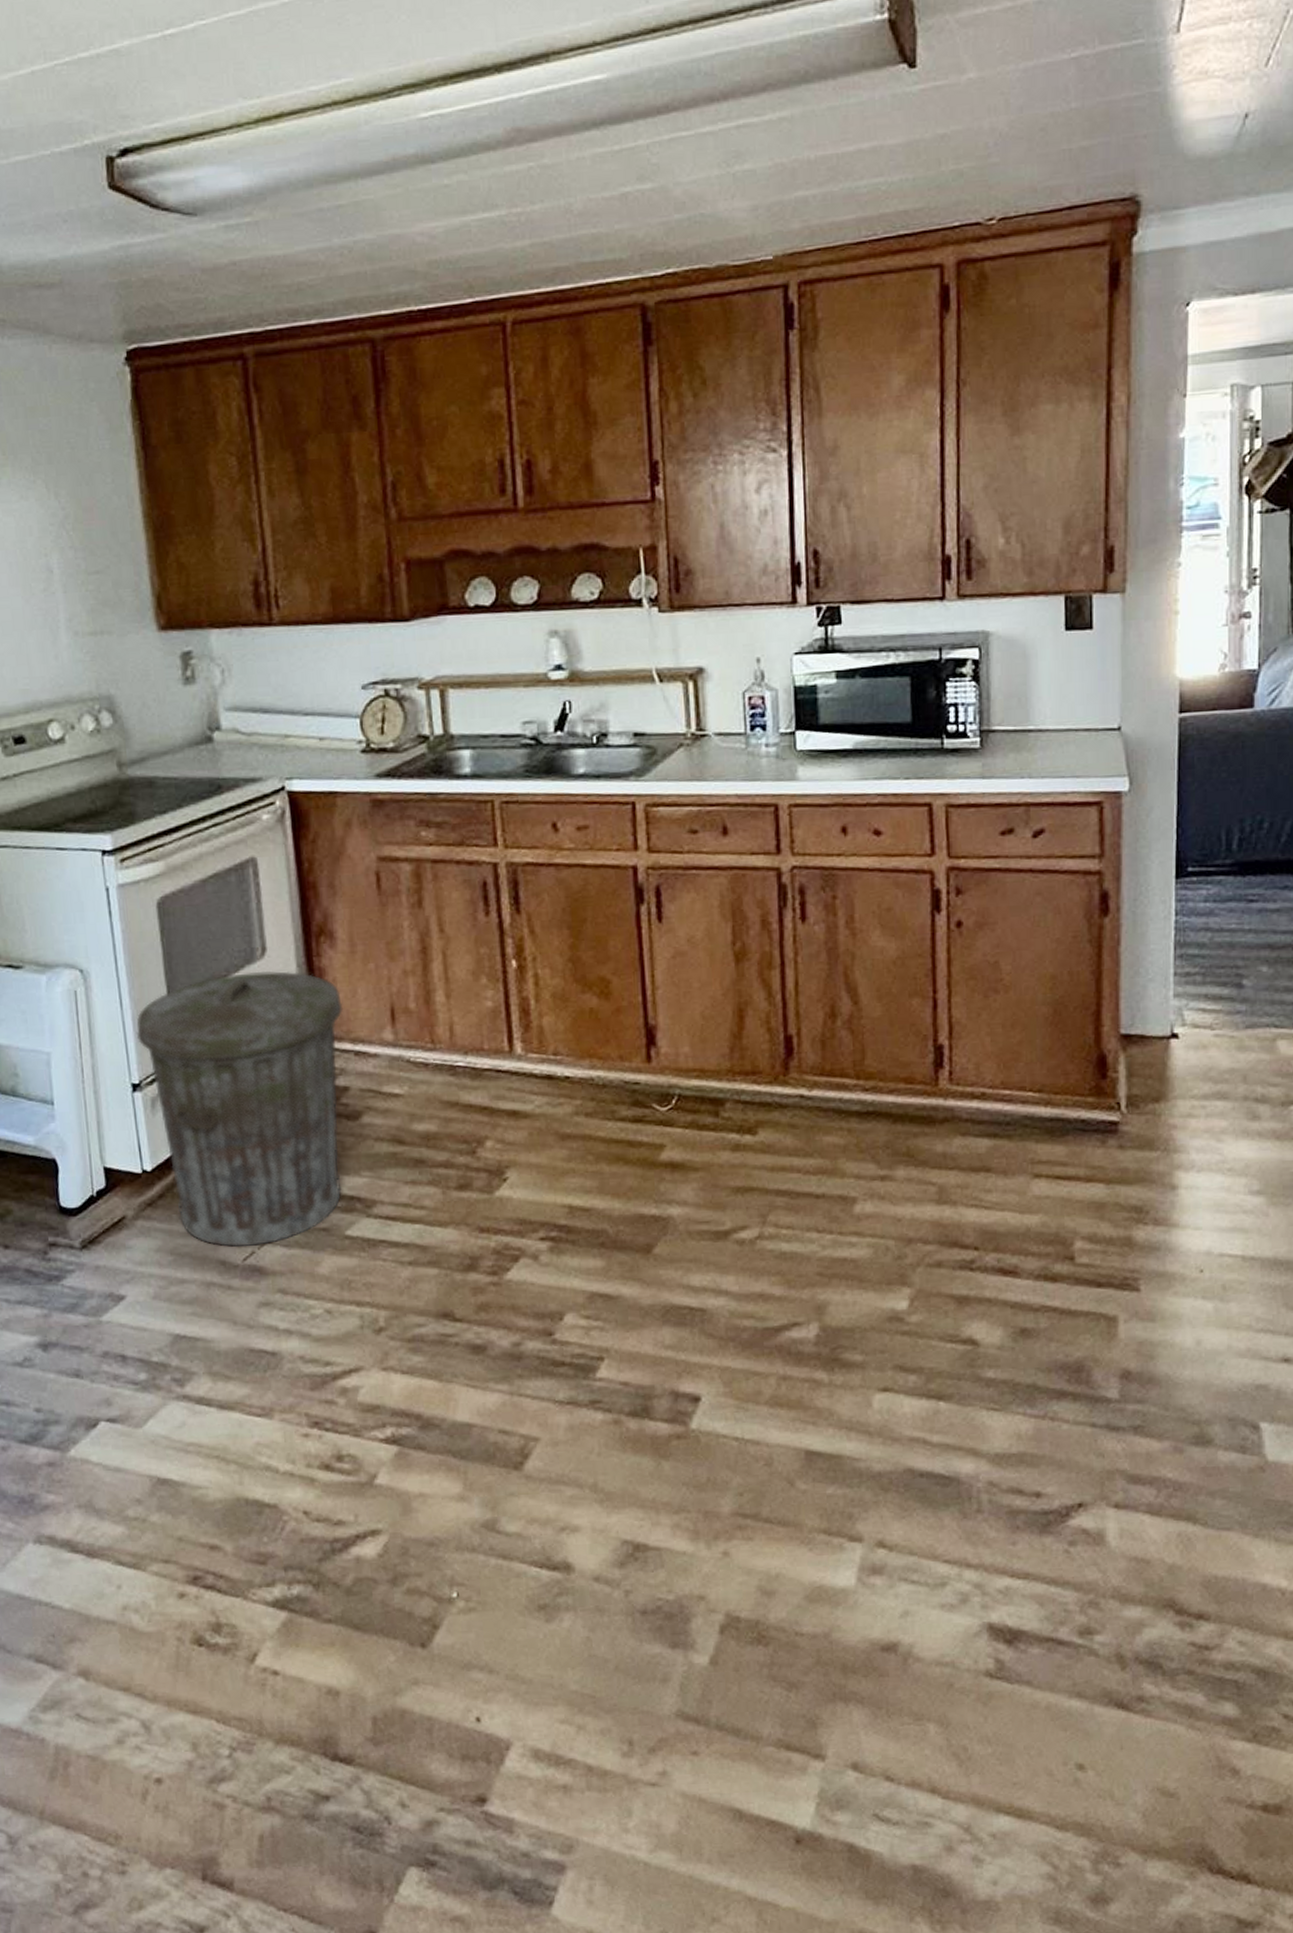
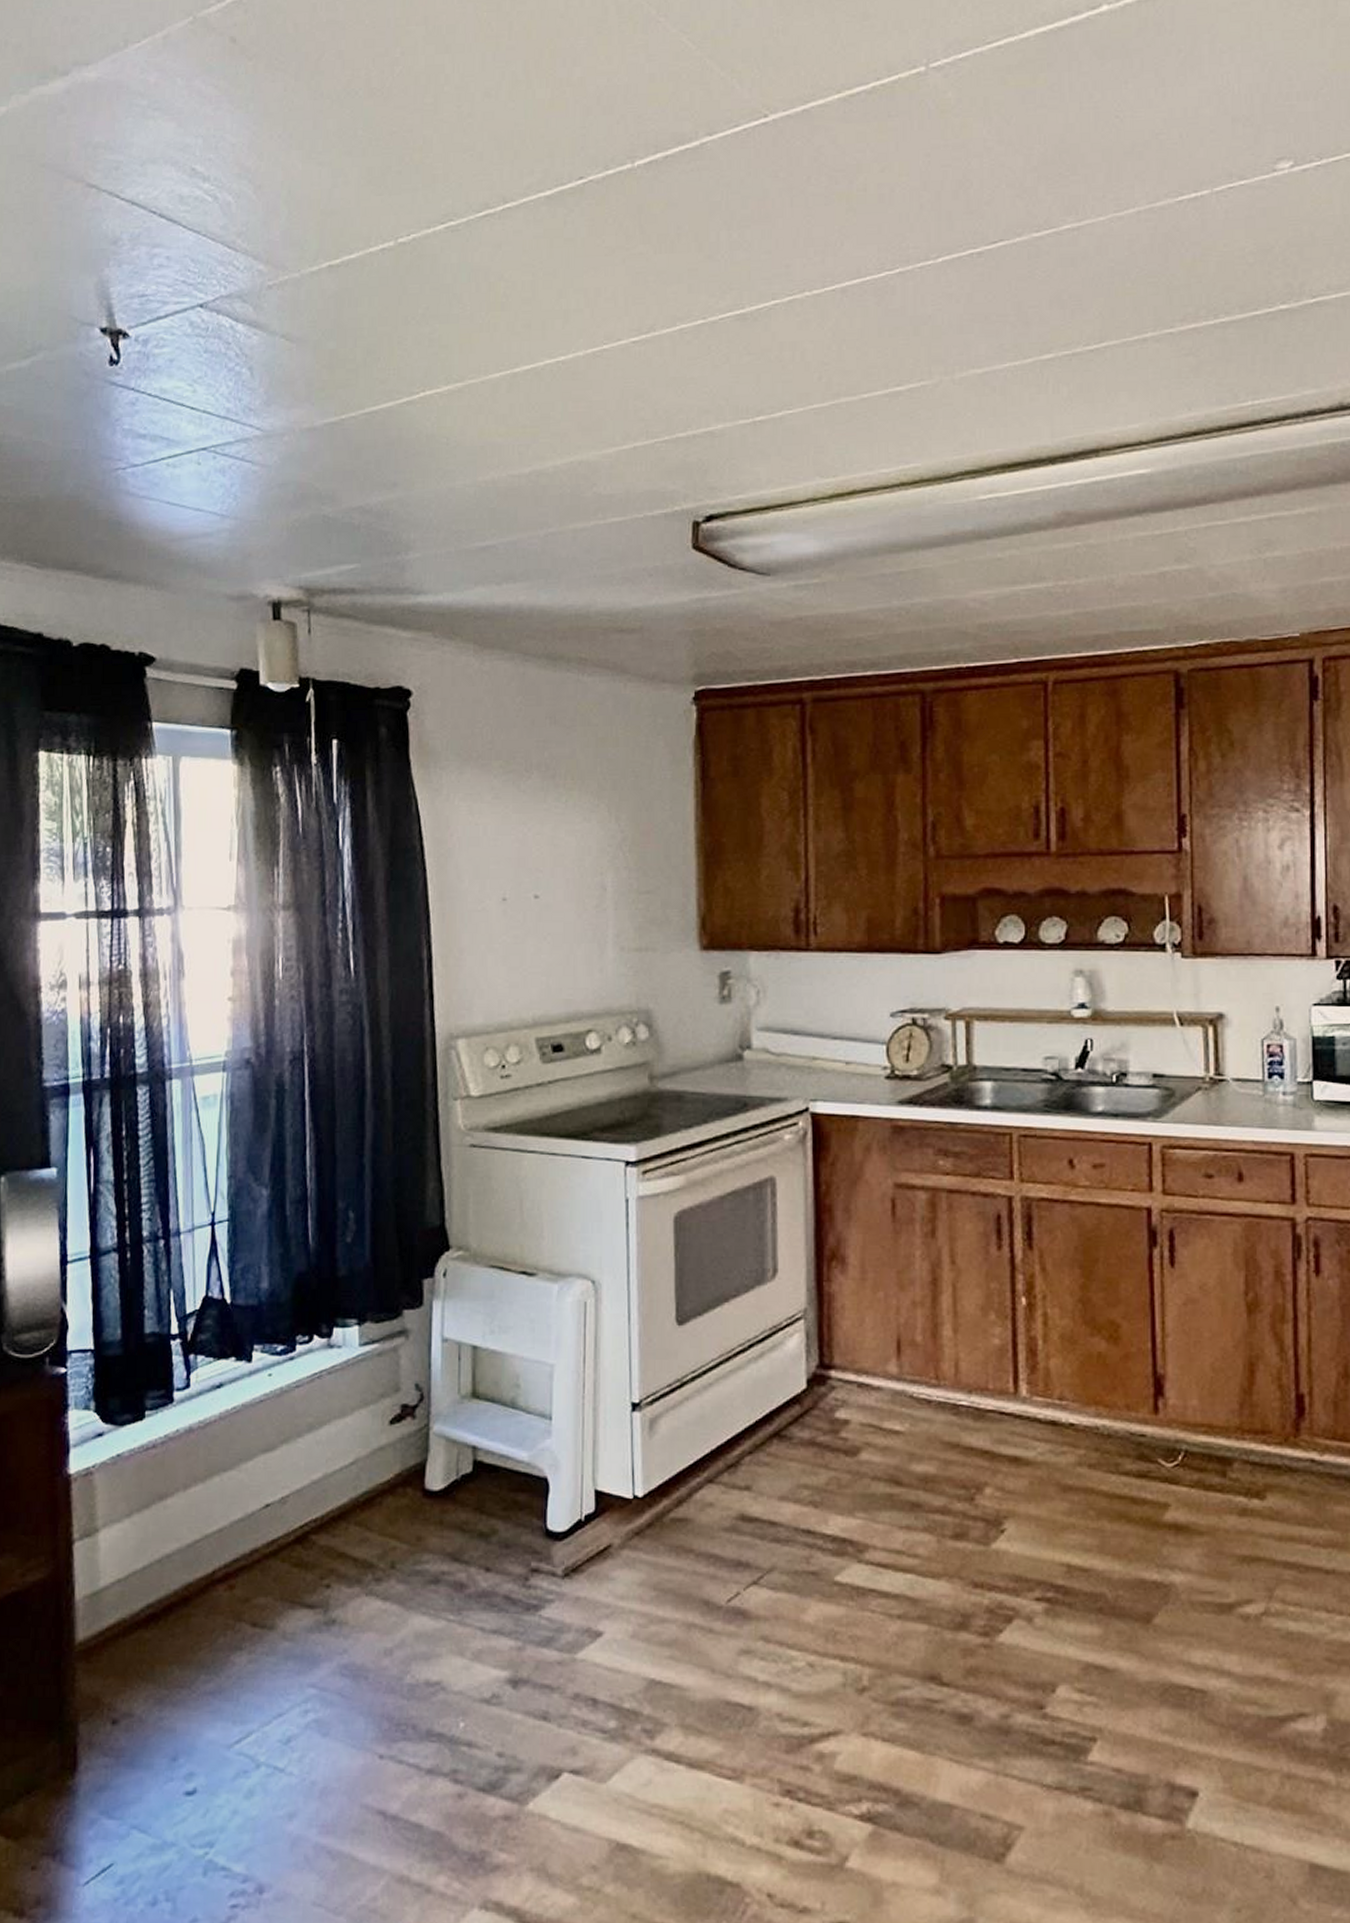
trash can: present [137,971,344,1247] -> none [642,1294,850,1587]

